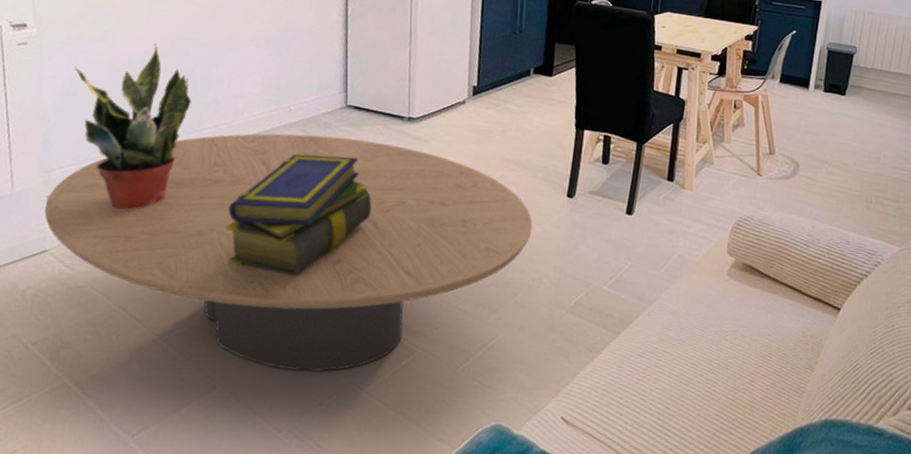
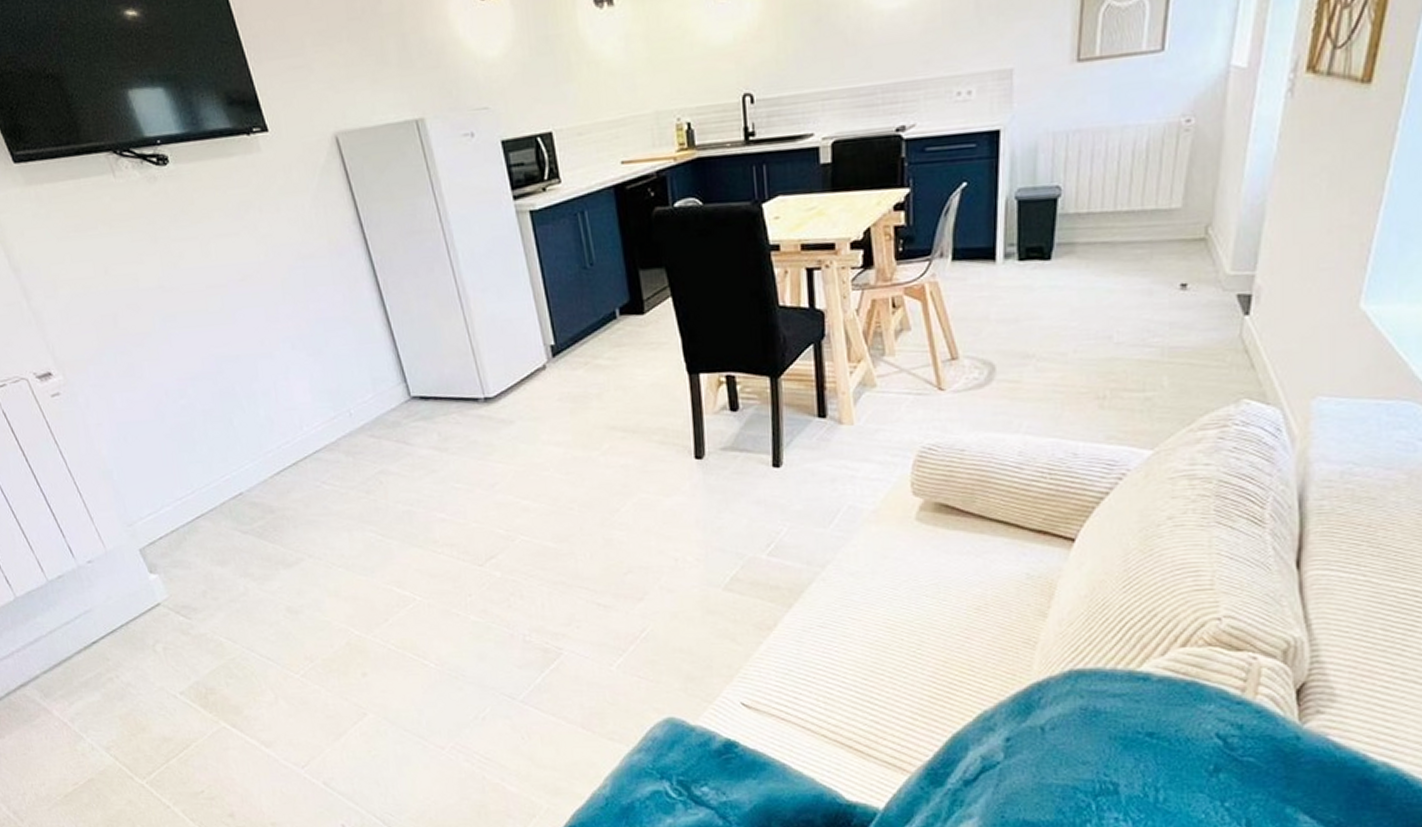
coffee table: present [44,133,533,372] -> none [140,433,662,689]
potted plant: present [74,44,192,211] -> none [115,367,254,553]
stack of books: present [225,154,372,276] -> none [320,455,472,594]

